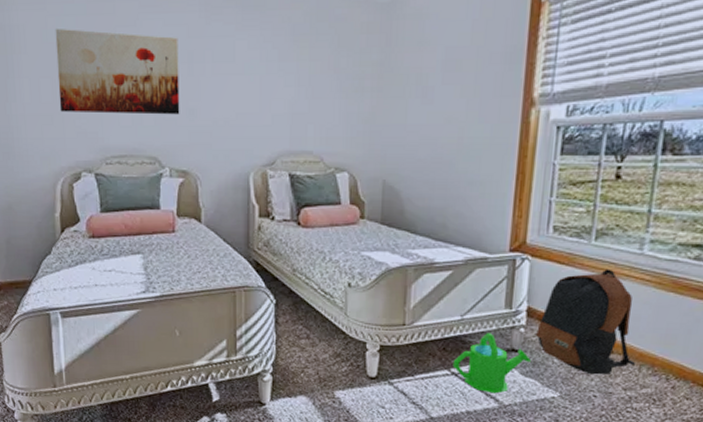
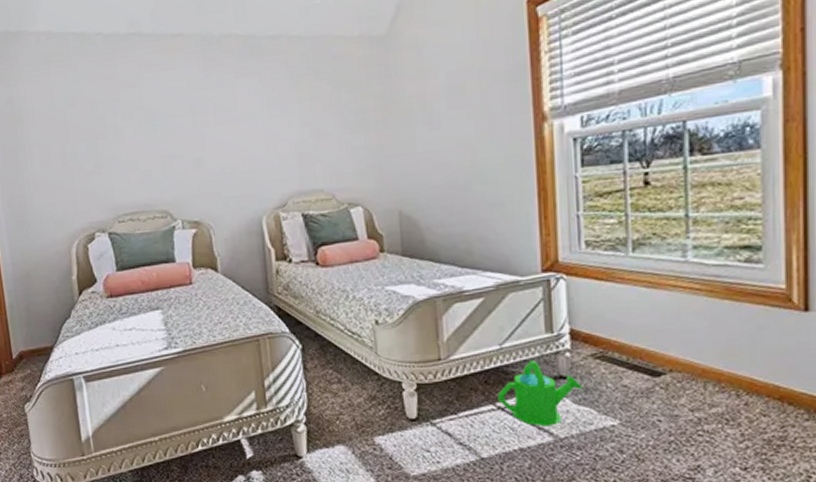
wall art: present [55,28,180,115] -> none [60,92,187,176]
backpack: present [536,269,635,375] -> none [584,280,698,397]

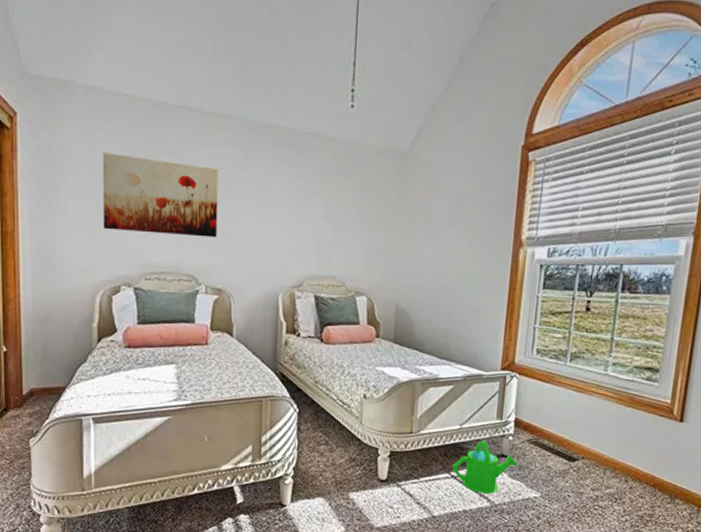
wall art: none [60,92,187,176] -> present [102,151,219,238]

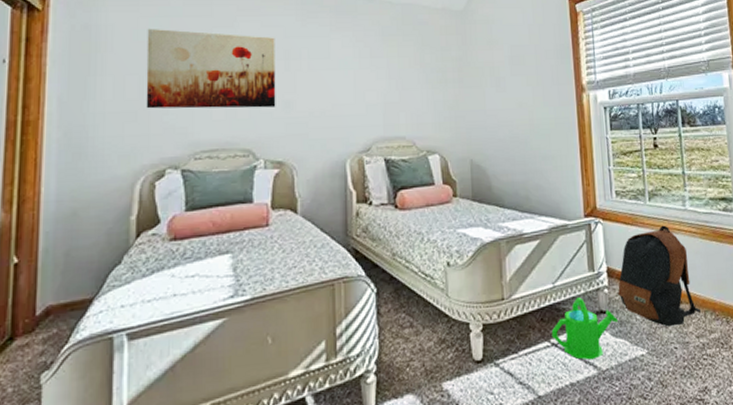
backpack: none [522,386,601,477] -> present [618,225,700,327]

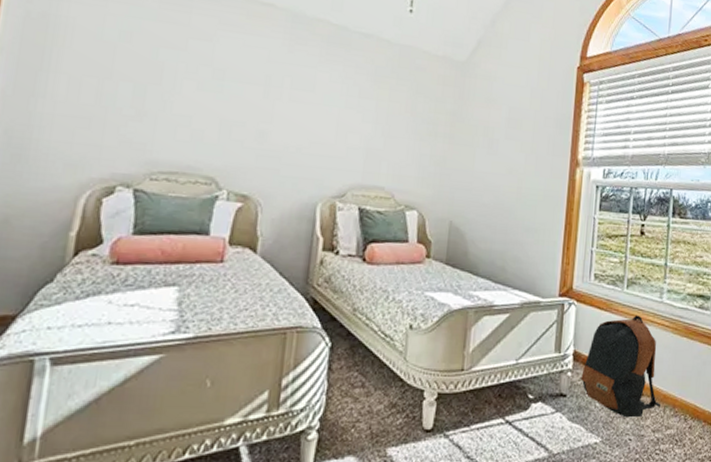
wall art: present [146,28,276,109] -> none [102,27,257,136]
watering can: present [551,297,618,360] -> none [507,377,577,442]

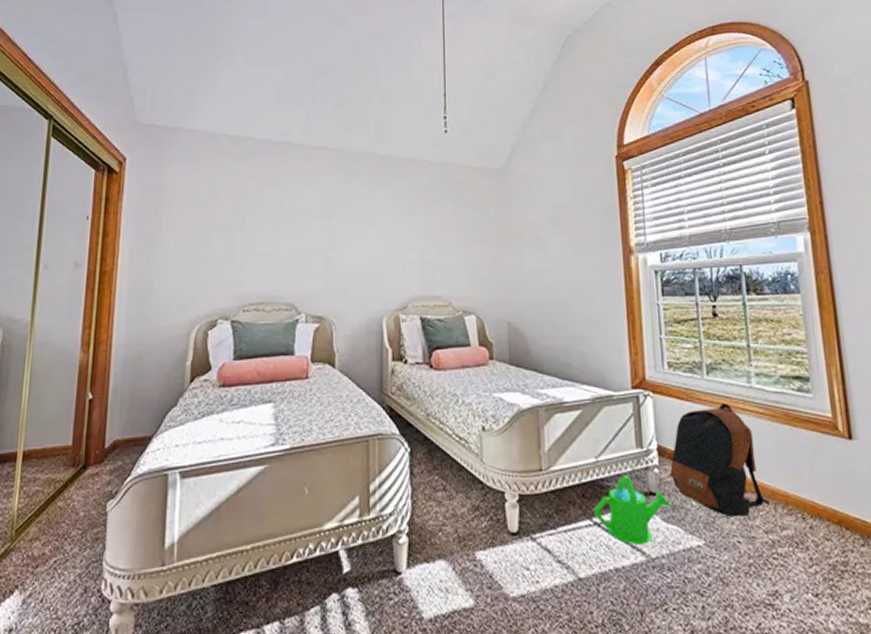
watering can: none [507,377,577,442] -> present [593,475,670,545]

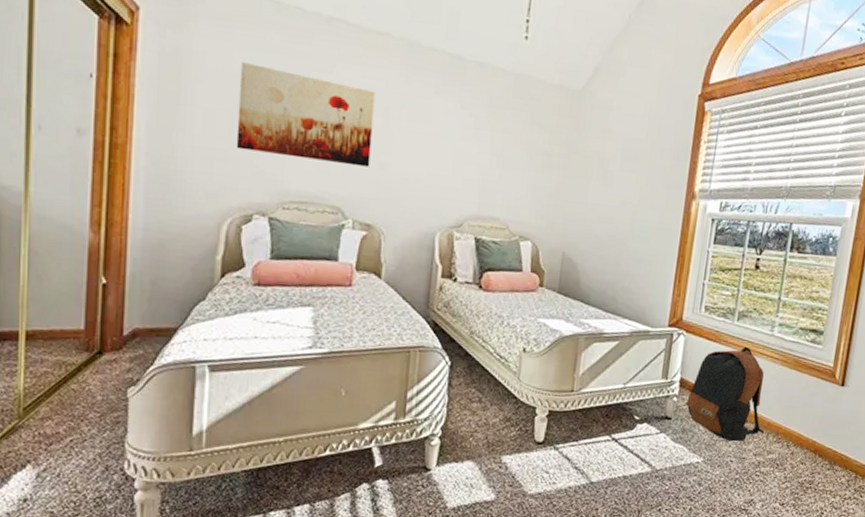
wall art: none [202,188,318,264] -> present [236,61,376,167]
watering can: present [593,475,670,545] -> none [613,401,681,459]

